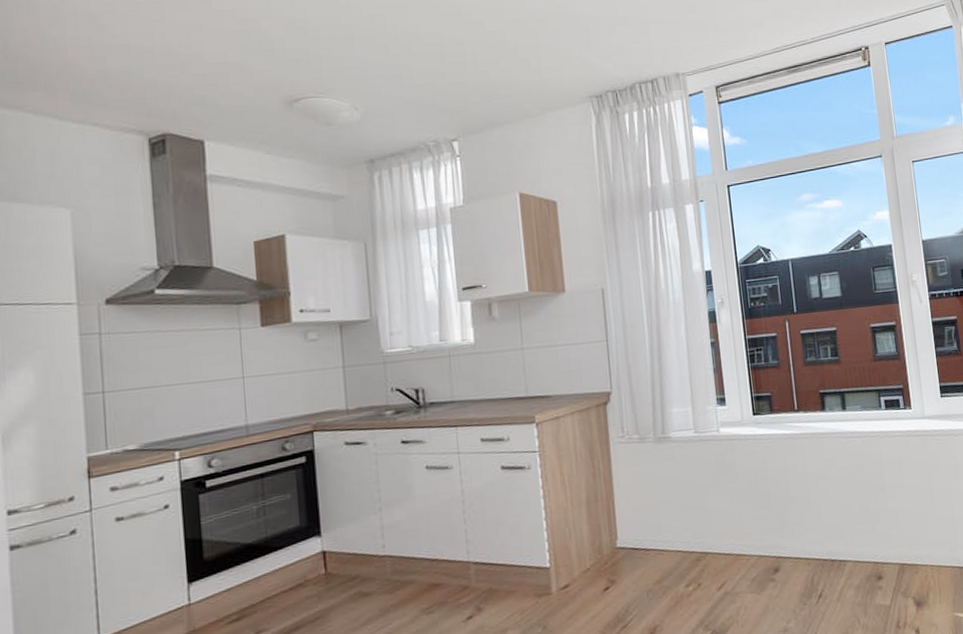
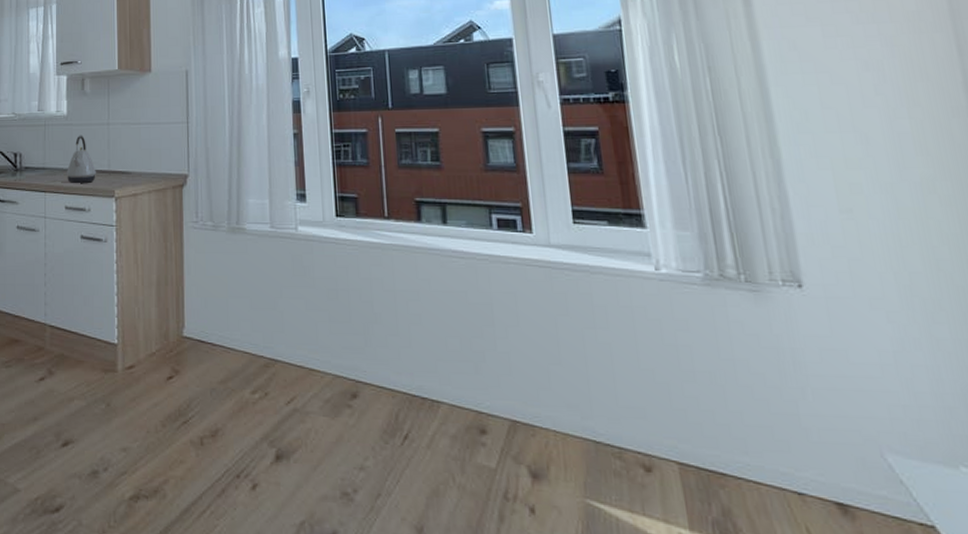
kettle: none [478,363,513,415] -> present [66,135,96,184]

